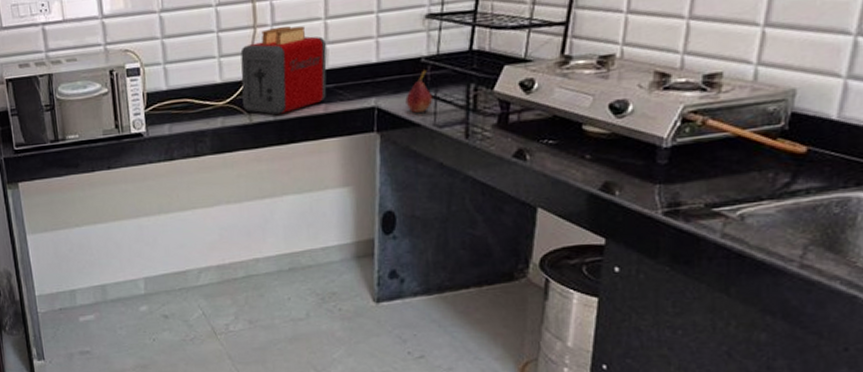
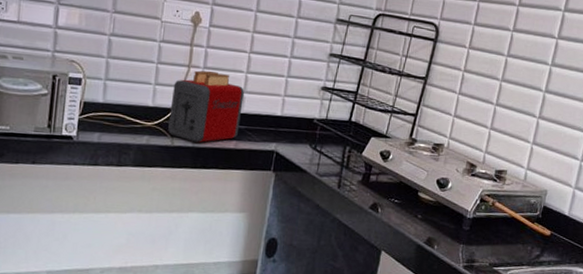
fruit: present [405,69,433,113] -> none [298,129,319,162]

